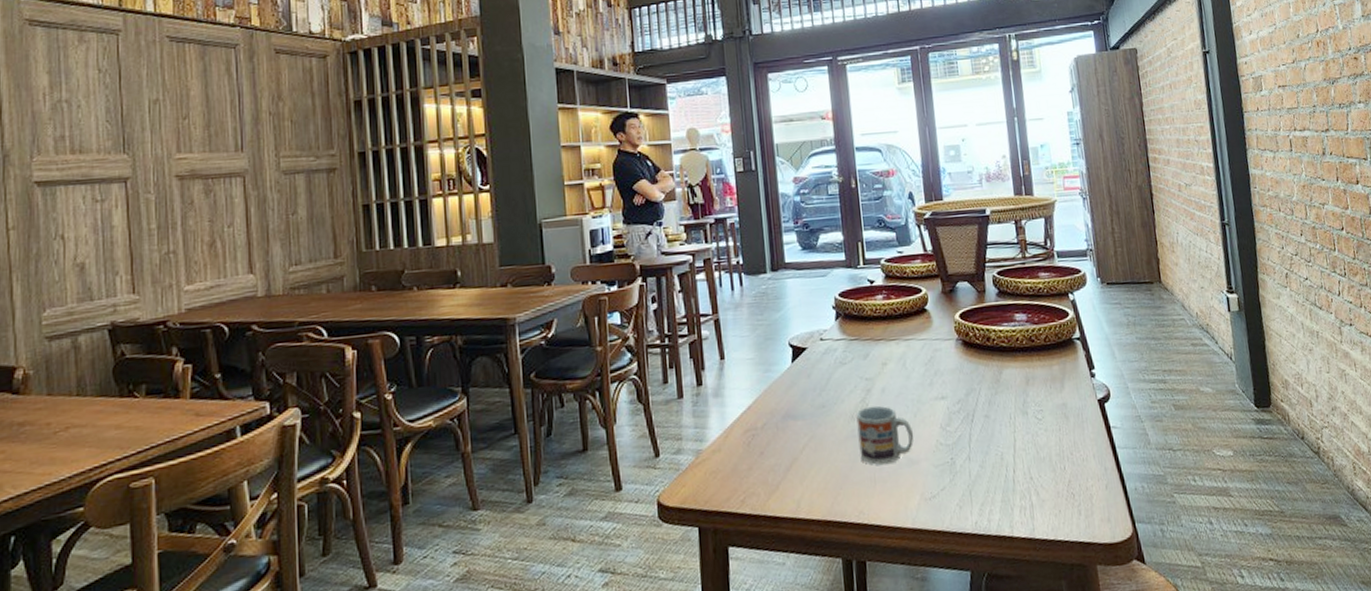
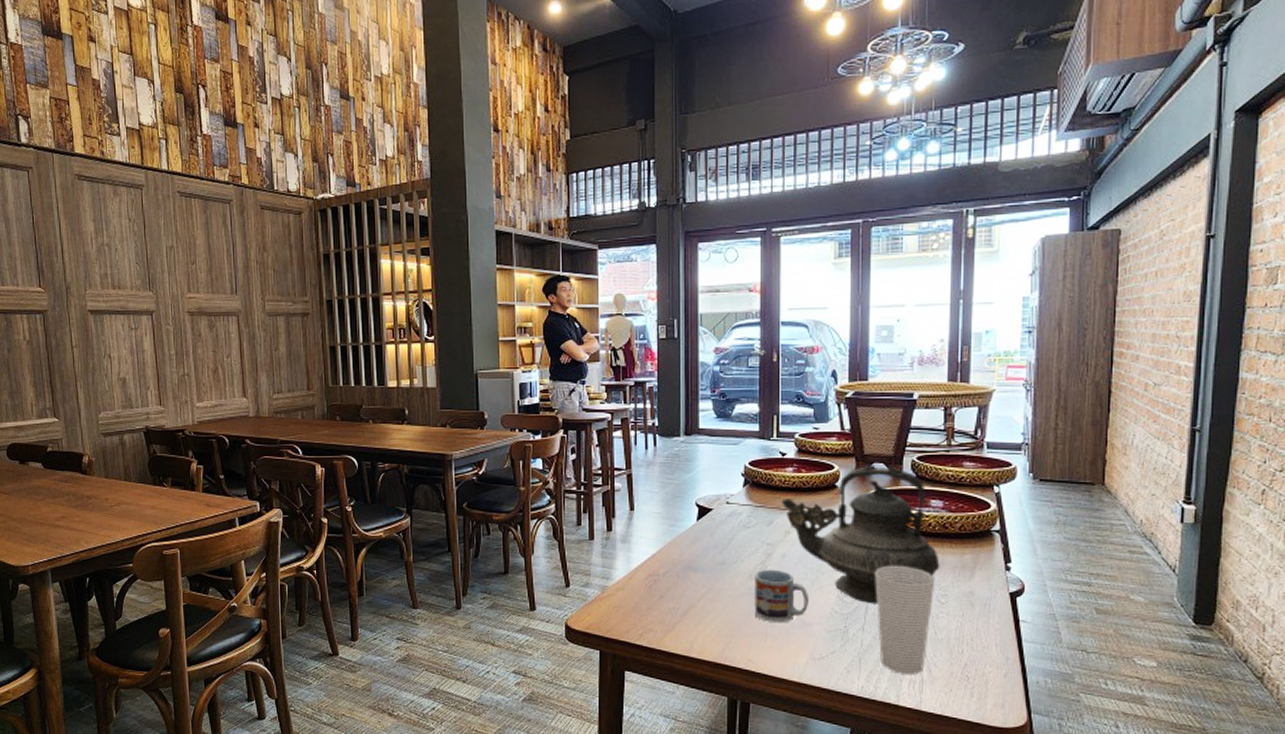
teapot: none [874,284,1033,430] -> present [781,465,940,604]
cup: none [973,384,1032,502] -> present [875,565,935,674]

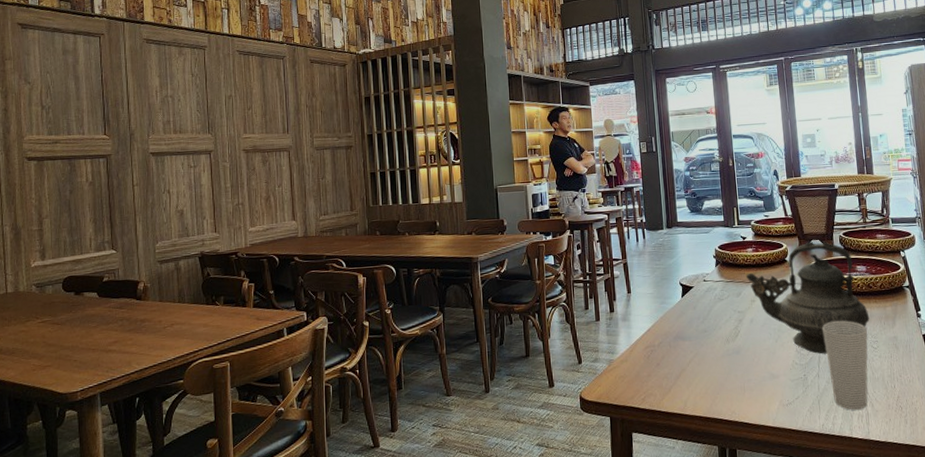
cup: present [754,569,810,623] -> none [730,332,775,378]

